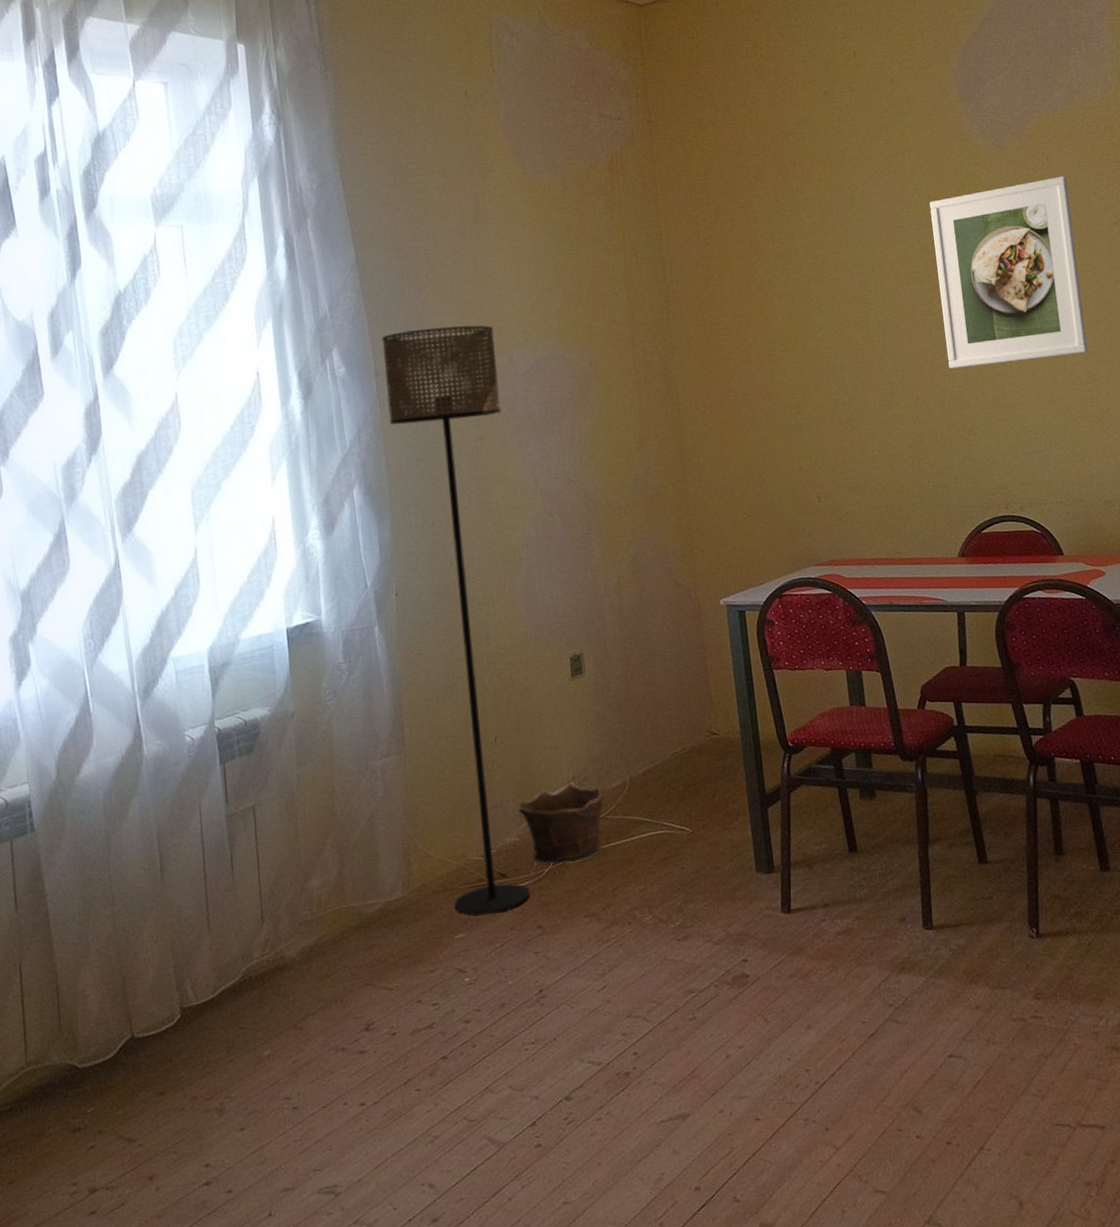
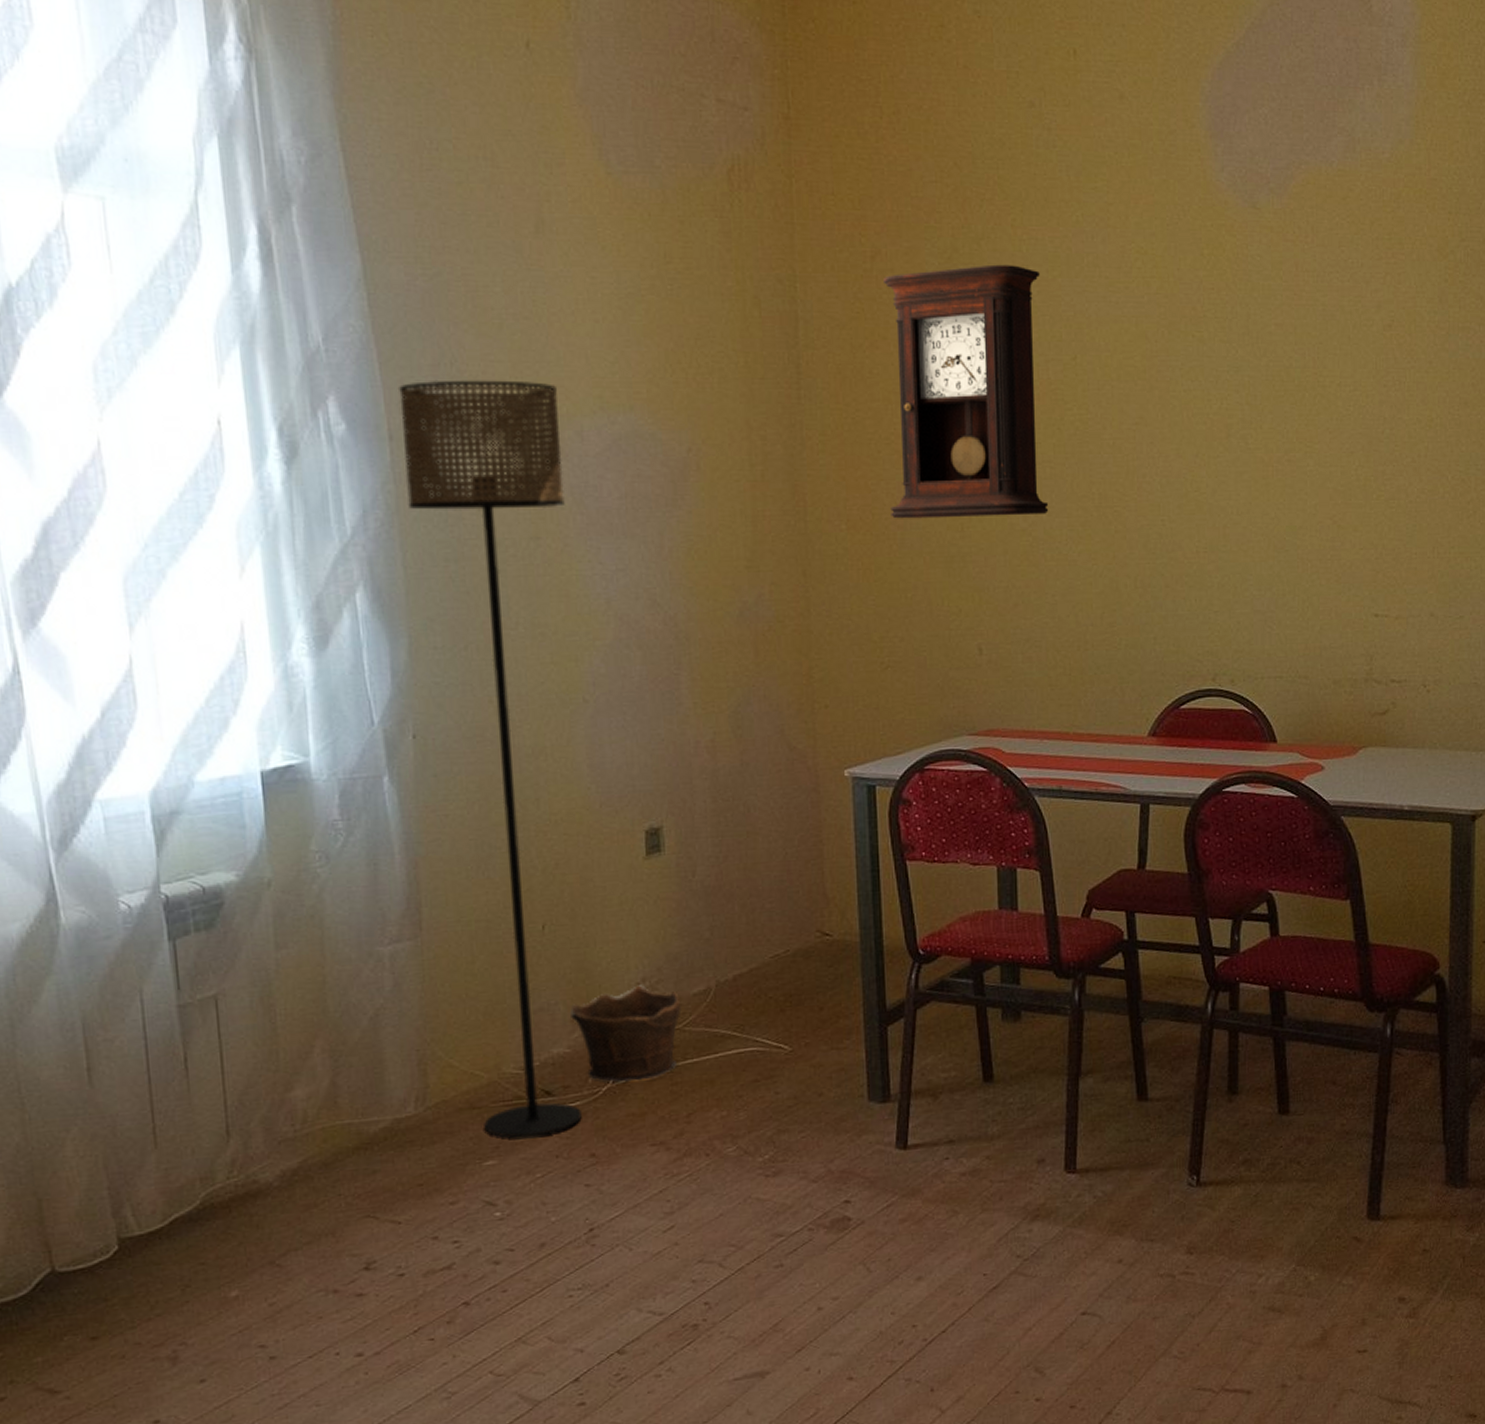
pendulum clock: none [726,207,864,403] -> present [884,264,1049,519]
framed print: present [930,175,1088,369] -> none [1156,255,1336,497]

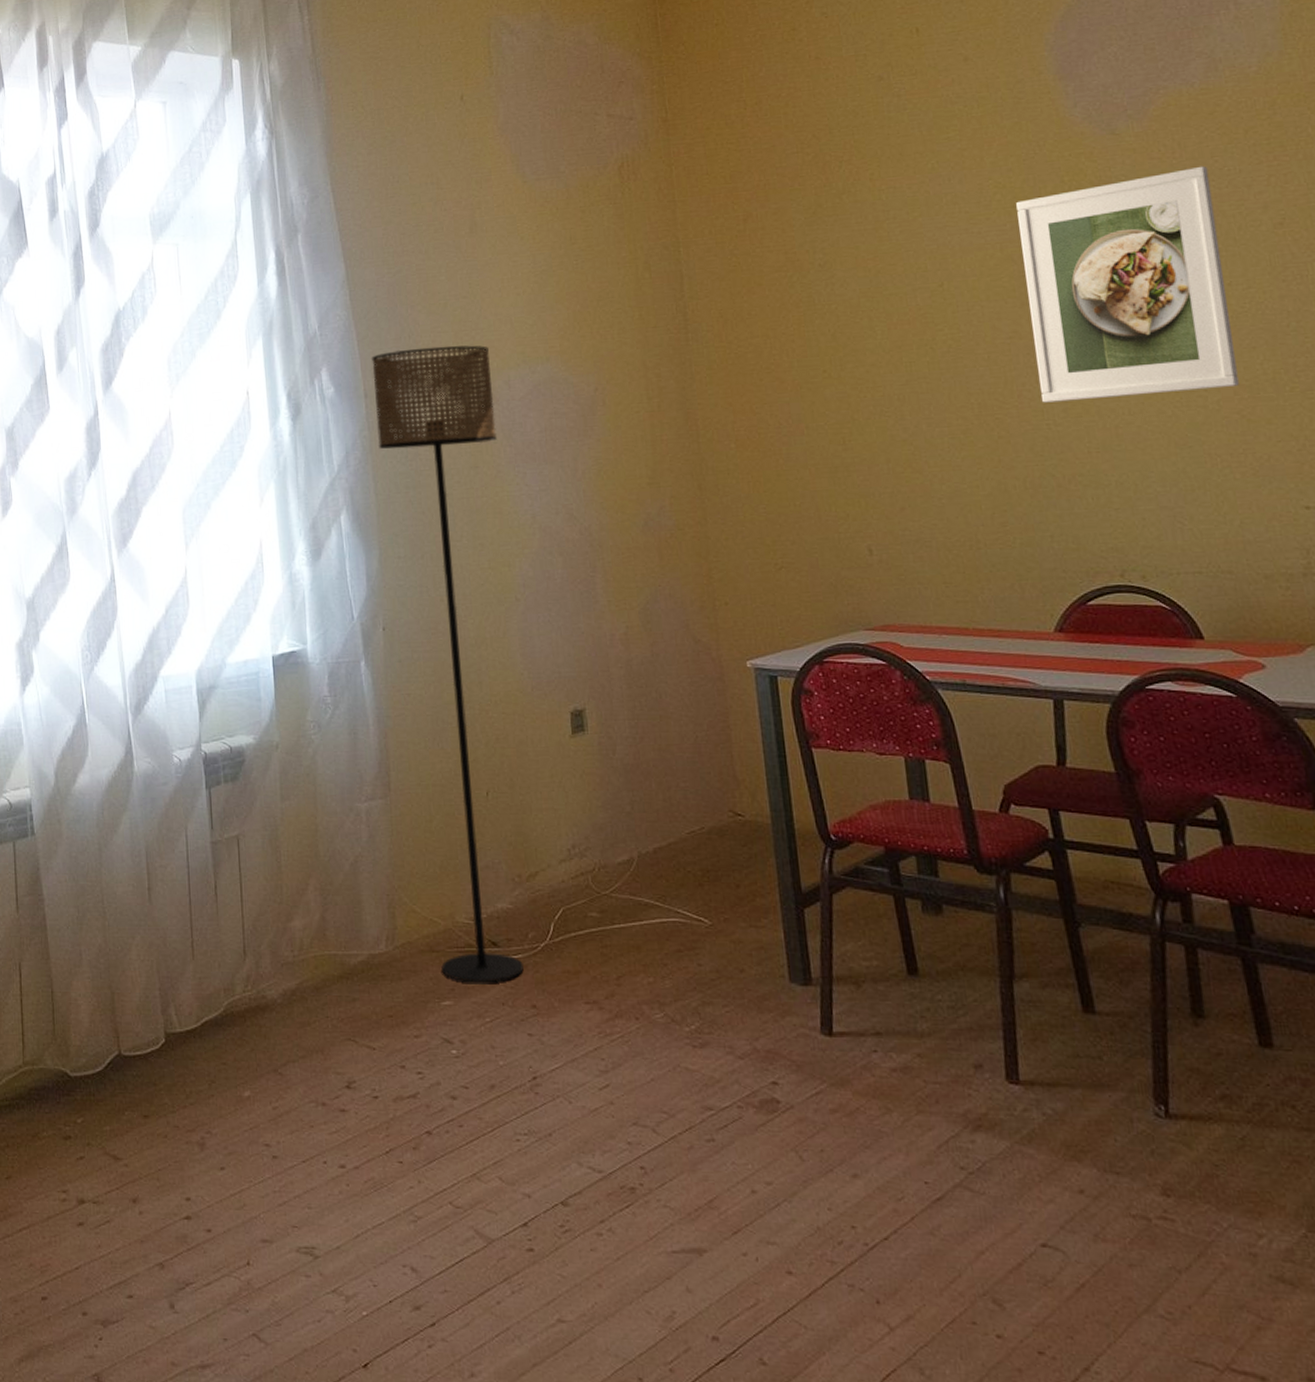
clay pot: present [570,985,682,1083] -> none [511,851,608,940]
pendulum clock: present [884,264,1049,519] -> none [756,211,929,437]
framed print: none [1156,255,1336,497] -> present [1016,165,1239,403]

